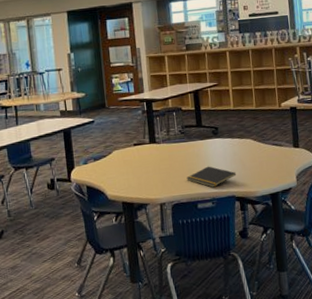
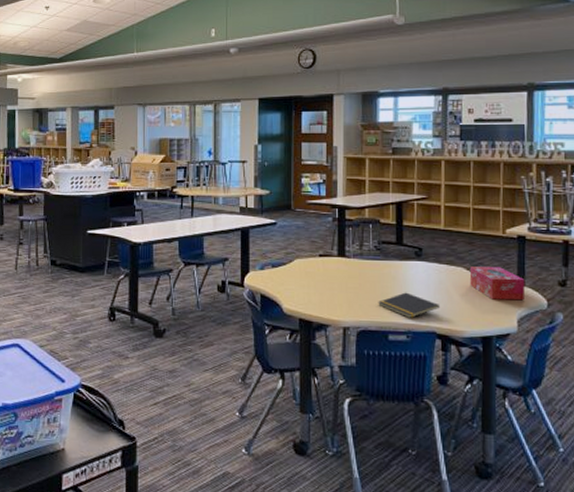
tissue box: none [256,135,300,162] -> present [469,266,526,301]

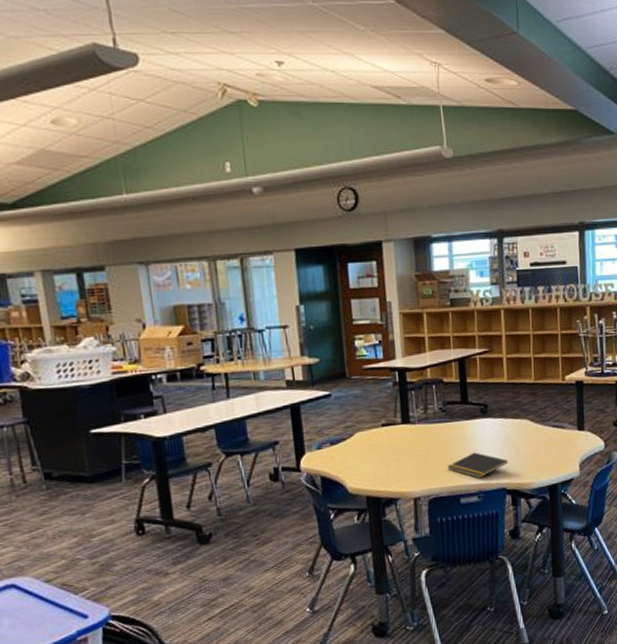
tissue box: present [469,266,526,301] -> none [534,414,585,448]

